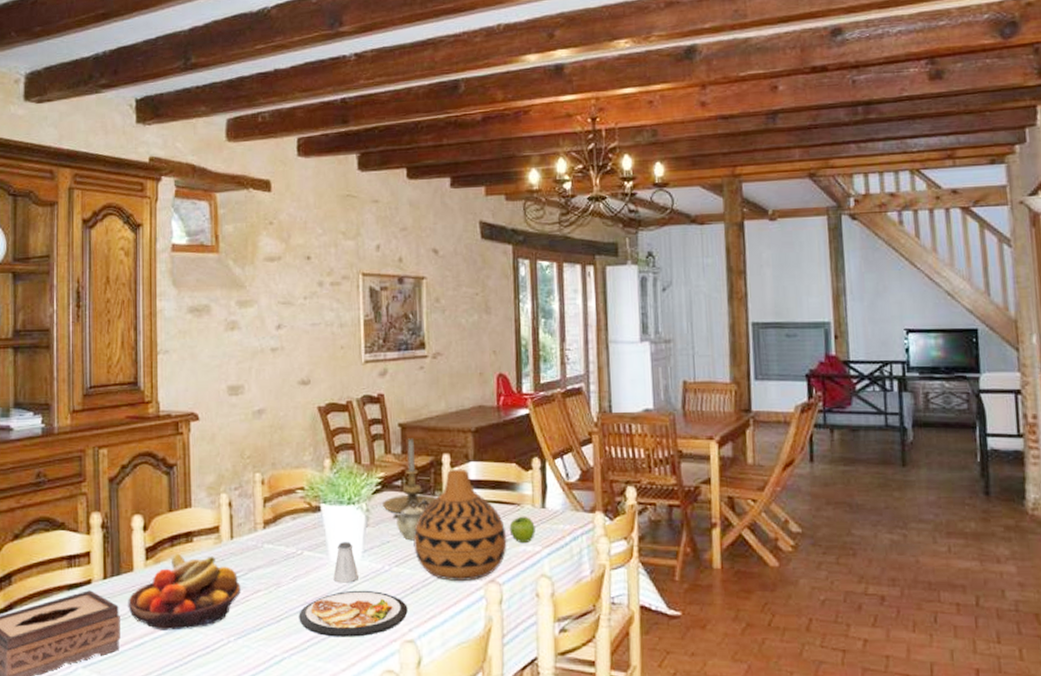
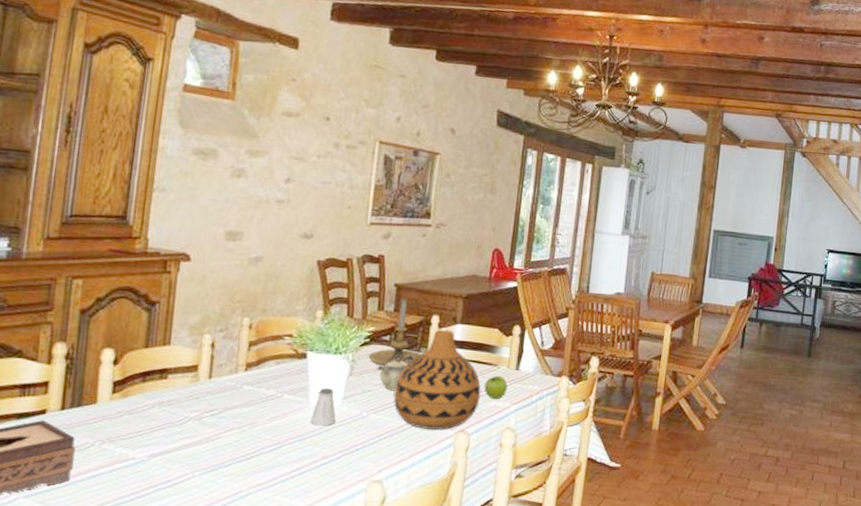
fruit bowl: present [128,552,241,631] -> none [85,387,213,464]
dish: present [299,590,408,637] -> none [270,433,380,476]

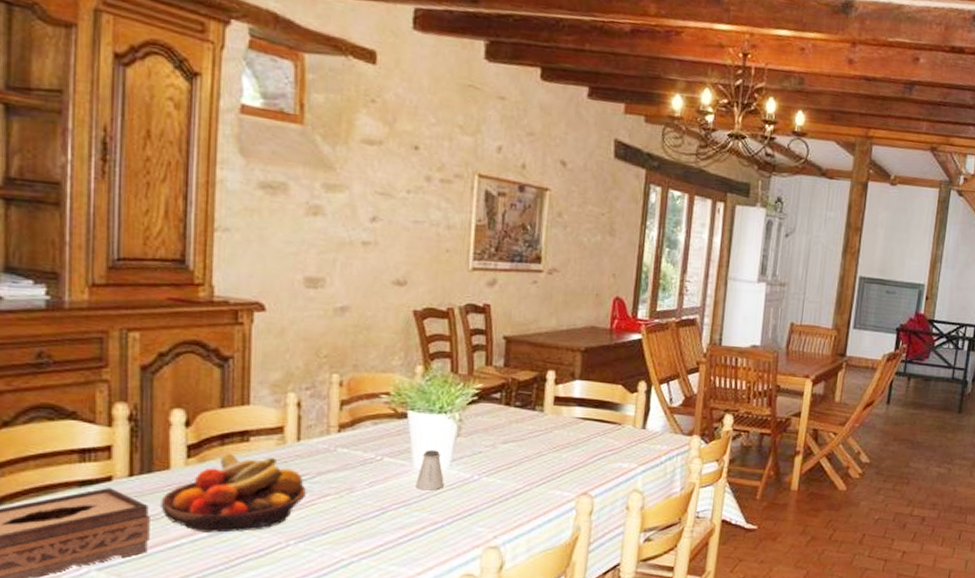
fruit bowl: none [85,387,213,464] -> present [161,451,306,533]
candle holder: present [369,298,421,366] -> none [478,352,536,426]
teapot: present [376,354,414,391] -> none [487,413,529,453]
vase: present [393,329,481,430] -> none [507,385,605,493]
fruit: present [484,375,508,400] -> none [607,435,634,461]

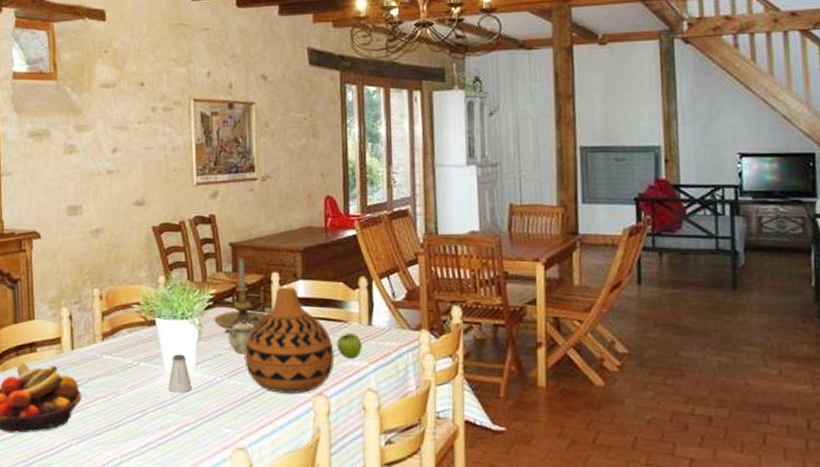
candle holder: none [478,352,536,426] -> present [214,257,266,328]
teapot: none [487,413,529,453] -> present [224,315,259,355]
vase: none [507,385,605,493] -> present [244,287,335,393]
fruit: none [607,435,634,461] -> present [336,333,362,359]

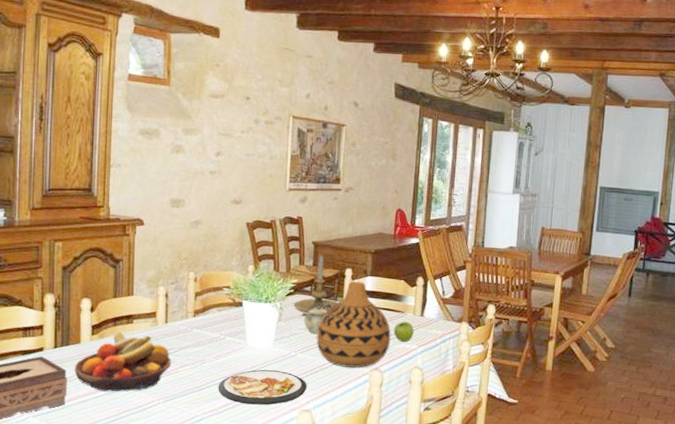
dish: none [136,399,239,444] -> present [218,369,307,405]
saltshaker: present [168,354,192,393] -> none [249,331,270,364]

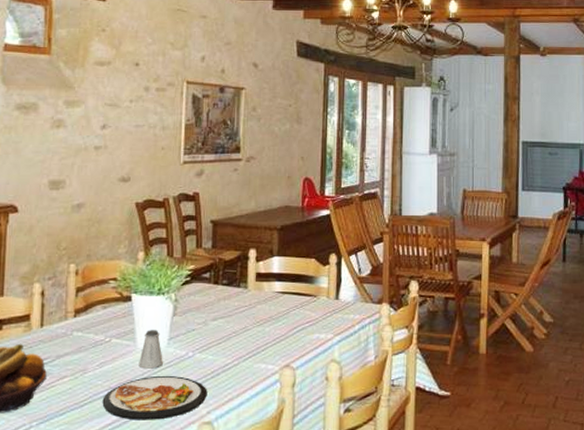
saltshaker: none [249,331,270,364] -> present [139,330,163,369]
candle holder: present [294,254,338,313] -> none [191,234,241,304]
teapot: present [301,303,332,335] -> none [199,291,234,329]
vase: present [316,281,391,368] -> none [217,263,303,366]
fruit: present [393,321,414,342] -> none [305,306,329,332]

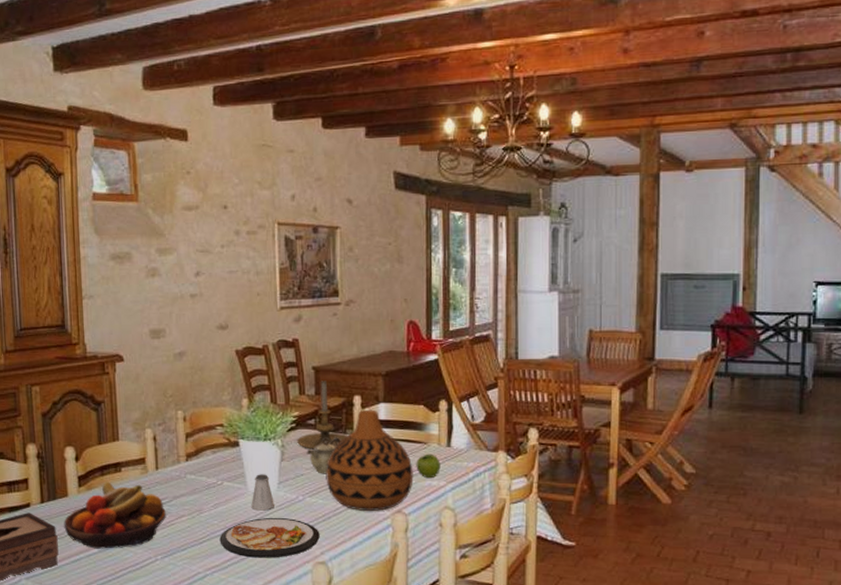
candle holder: none [191,234,241,304] -> present [297,381,347,449]
teapot: none [199,291,234,329] -> present [306,437,341,474]
vase: none [217,263,303,366] -> present [325,409,414,511]
fruit: none [305,306,329,332] -> present [416,454,441,479]

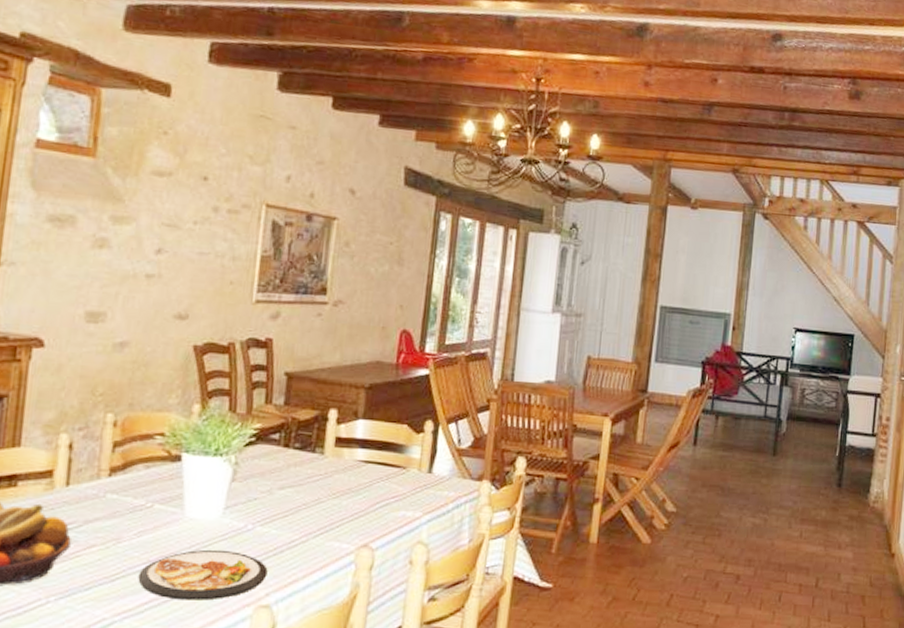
saltshaker: present [251,474,274,511] -> none [186,496,216,541]
candle holder: present [297,381,347,449] -> none [254,389,316,469]
teapot: present [306,437,341,474] -> none [264,456,308,499]
vase: present [325,409,414,511] -> none [283,425,388,545]
fruit: present [416,454,441,479] -> none [390,480,419,509]

